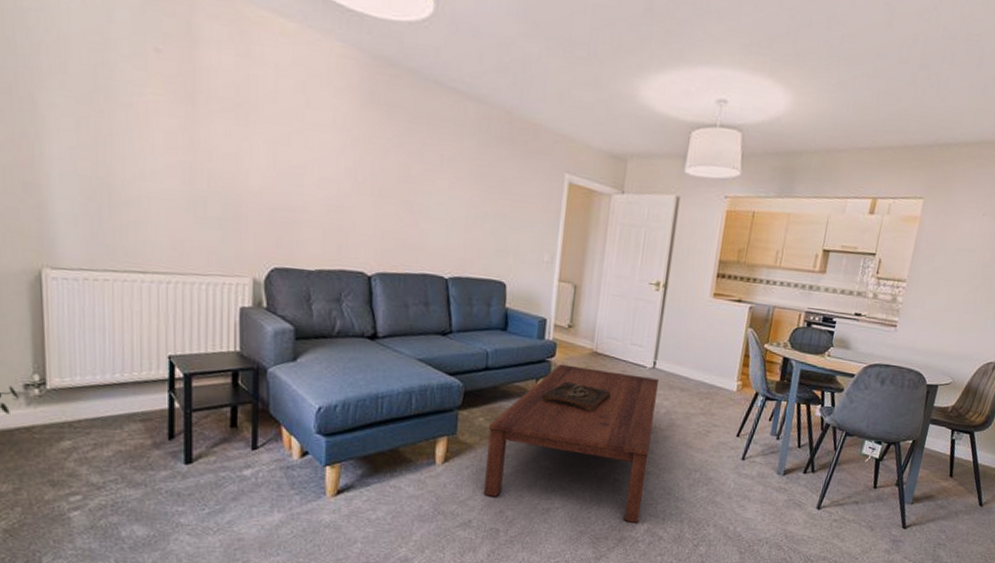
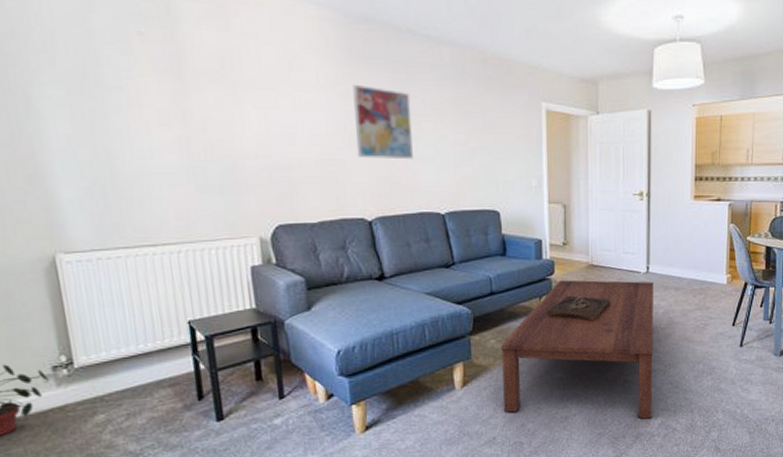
wall art: none [365,130,428,217] -> present [352,84,413,160]

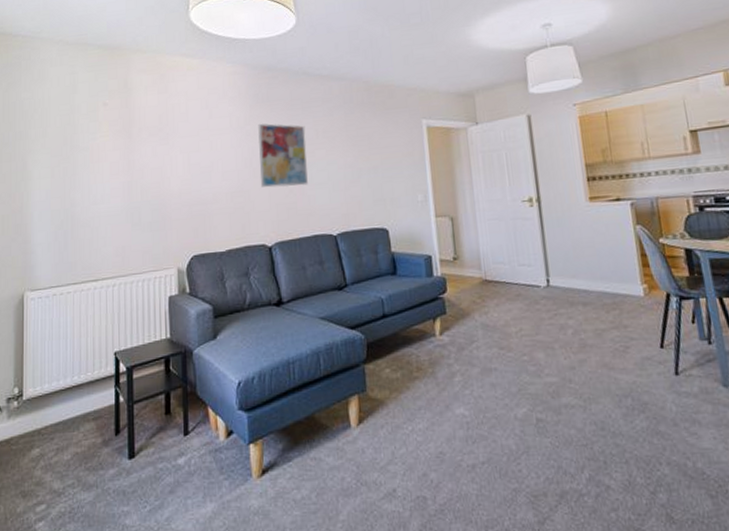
coffee table: present [501,280,654,419] -> none [396,296,577,471]
wooden tray: present [546,295,612,321] -> none [442,315,512,345]

